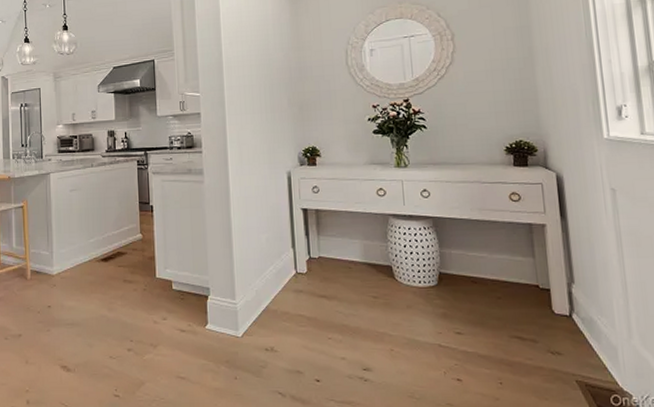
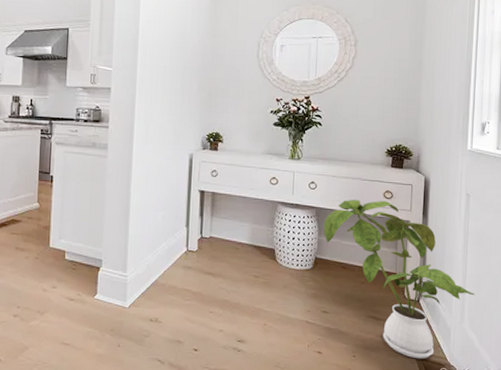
house plant: none [443,204,642,385] -> present [323,199,475,359]

